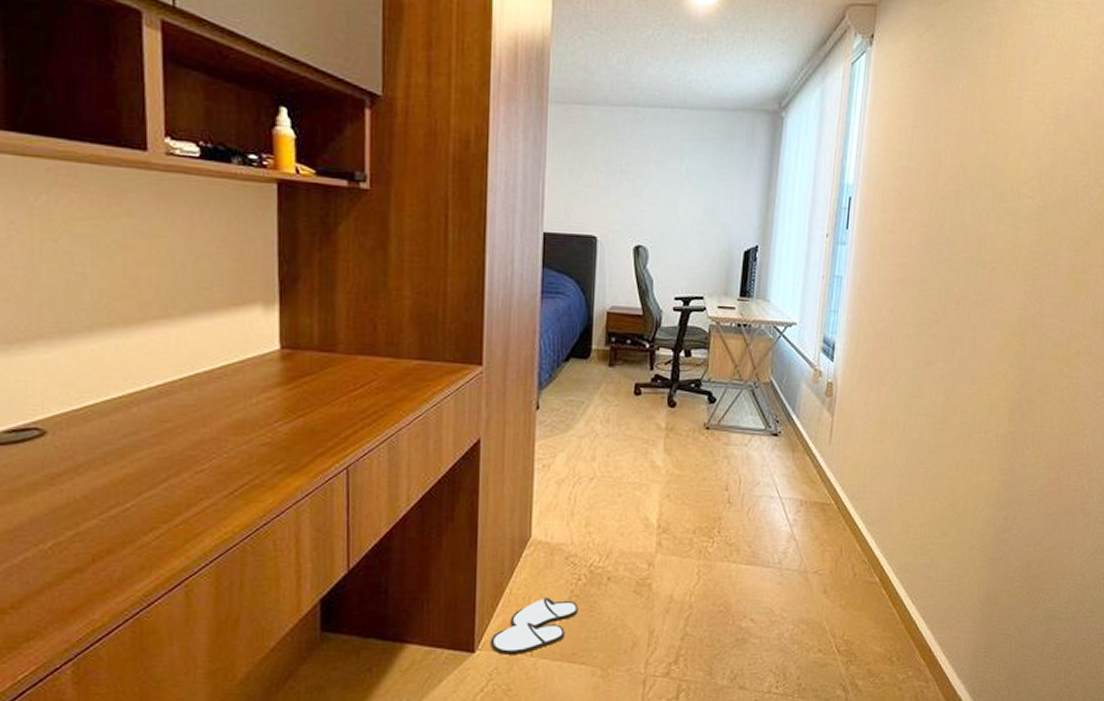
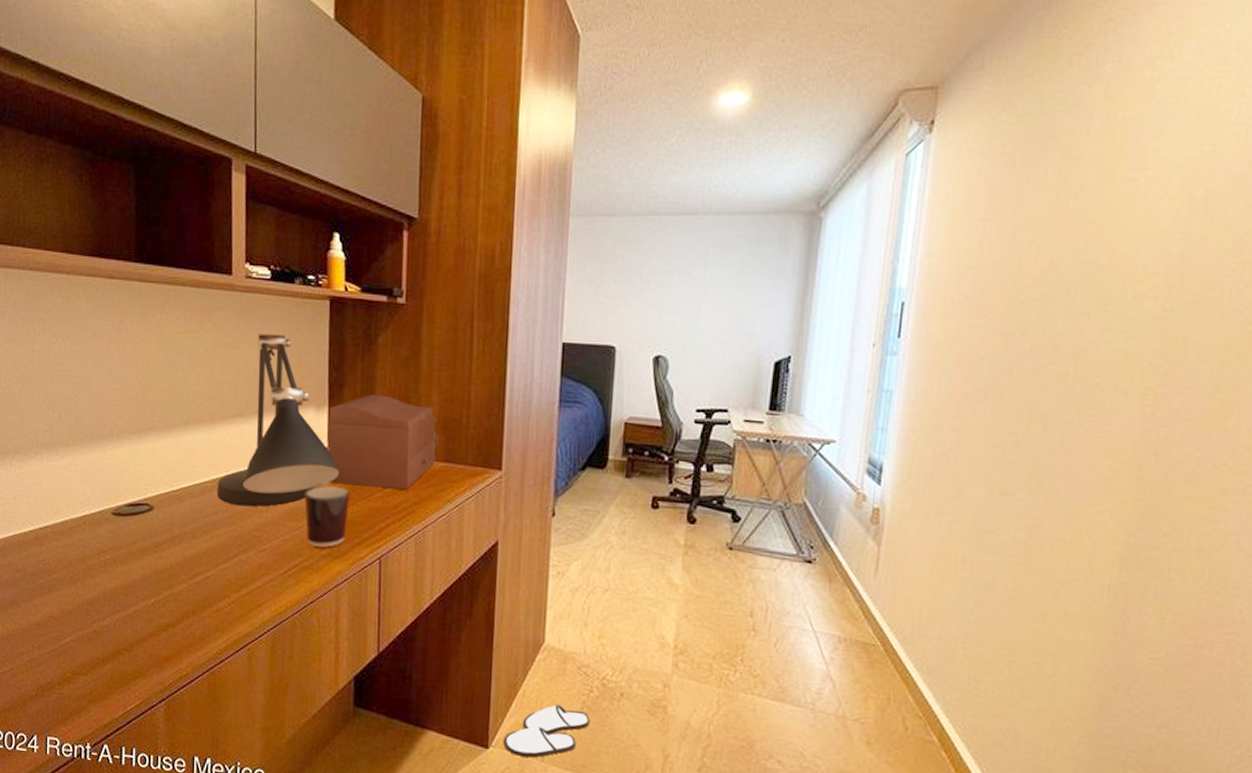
desk lamp: none [135,221,297,422] -> present [216,334,340,507]
mug: none [253,392,309,461] -> present [304,485,350,548]
sewing box: none [281,289,412,391] -> present [328,394,438,490]

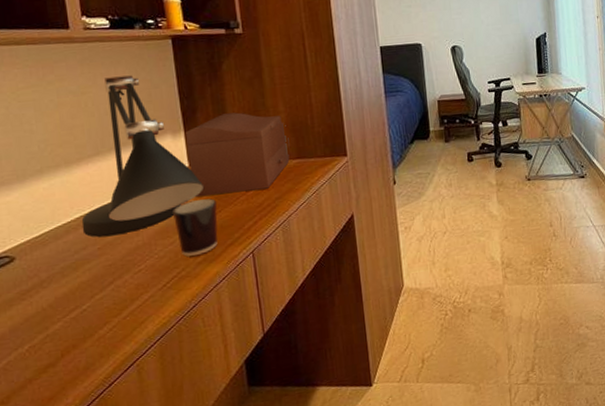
slippers: present [503,704,590,758] -> none [383,333,449,385]

